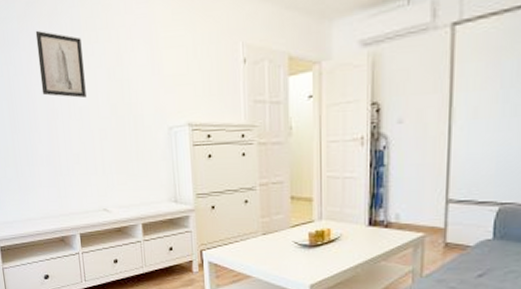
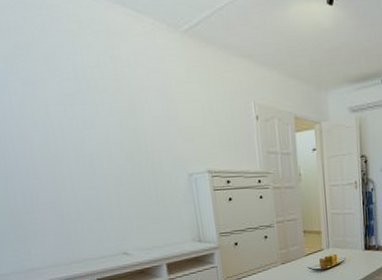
wall art: present [35,30,87,99] -> none [29,74,97,146]

